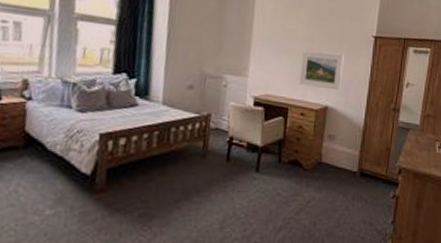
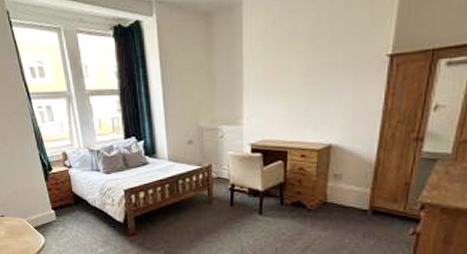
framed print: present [299,50,344,91] -> none [297,83,350,126]

